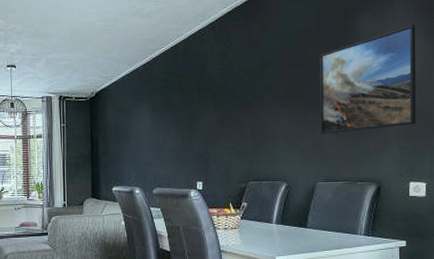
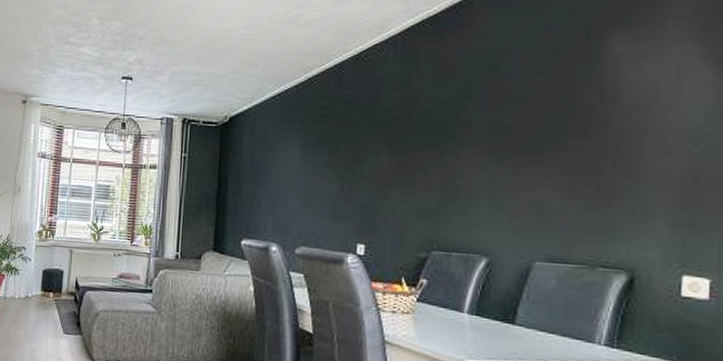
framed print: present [320,25,417,135] -> none [543,51,701,196]

